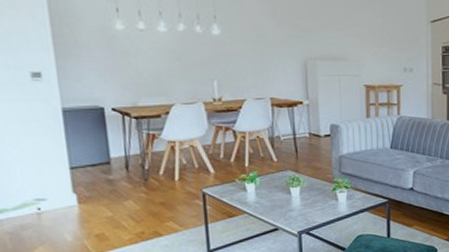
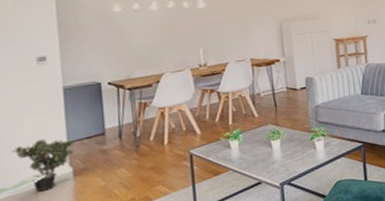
potted plant: none [9,162,78,216] -> present [11,139,74,192]

